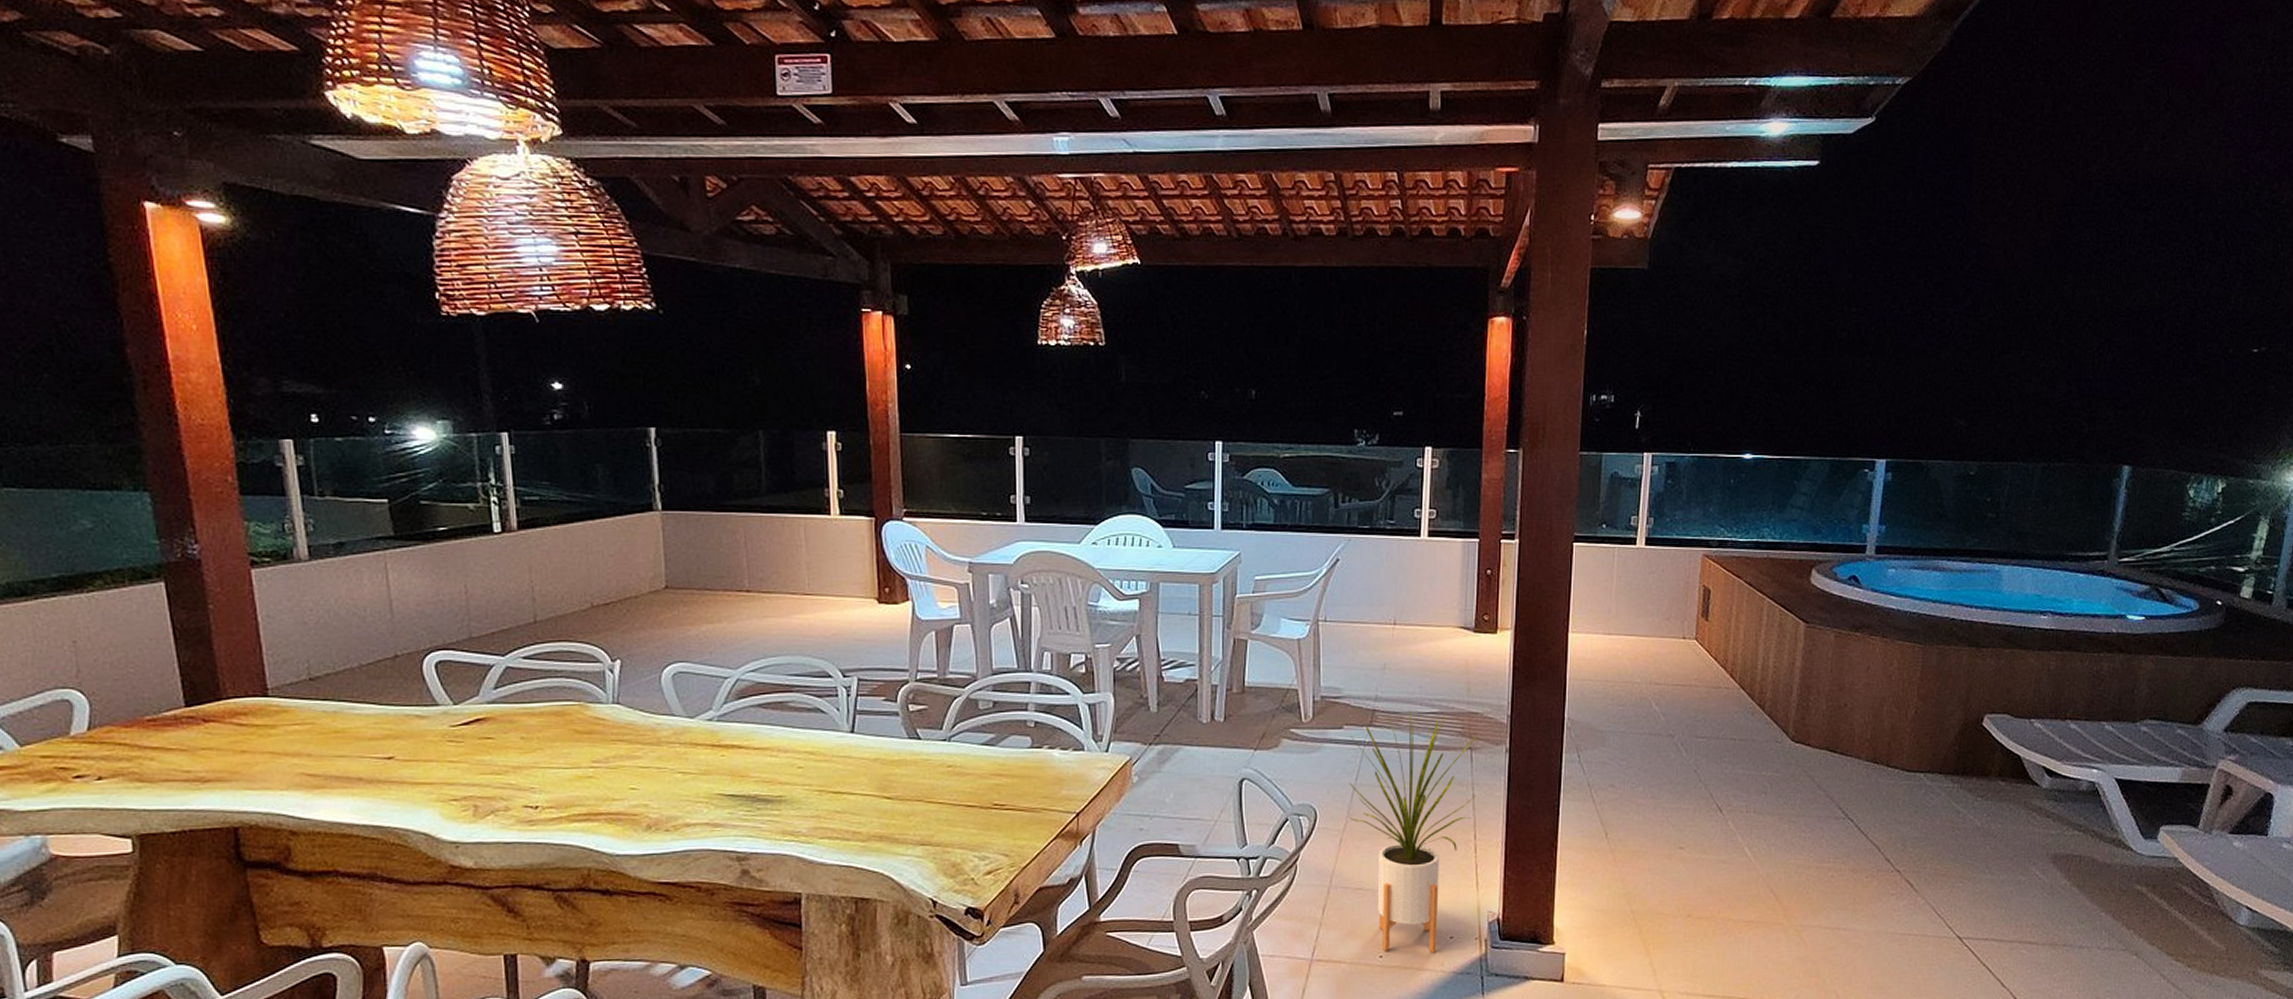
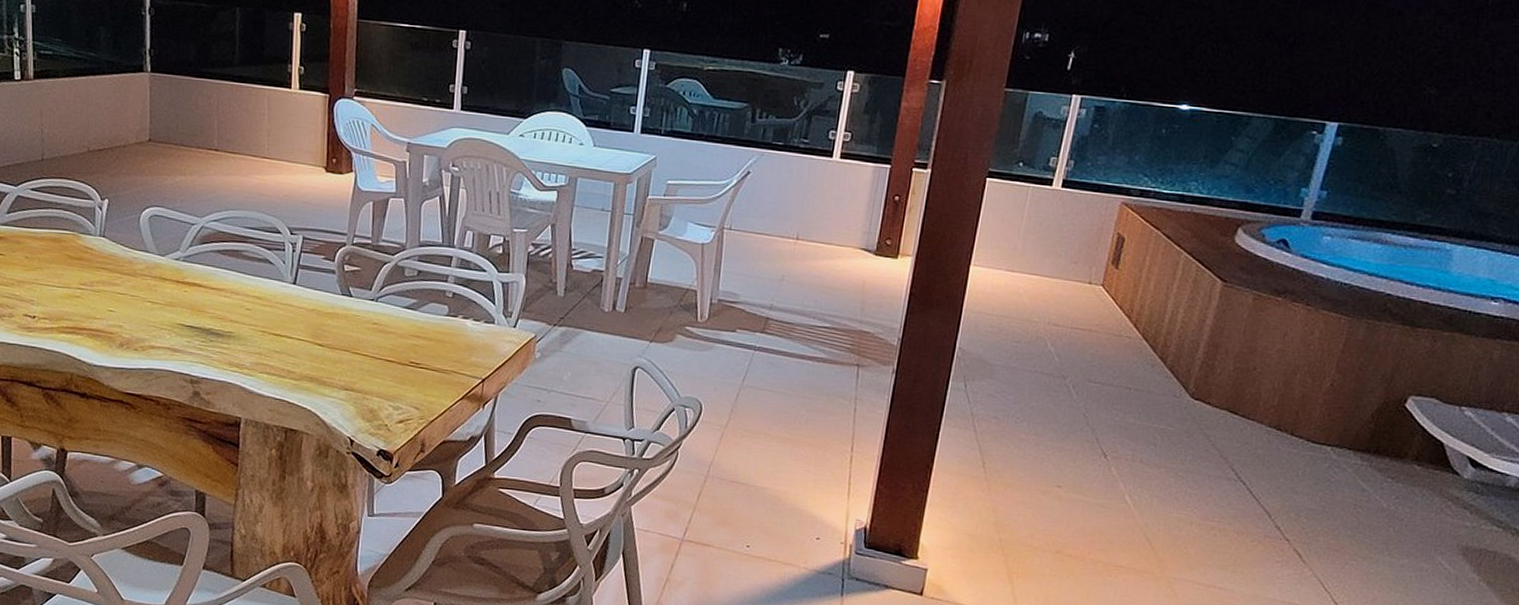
house plant: present [1348,710,1477,953] -> none [732,322,864,550]

